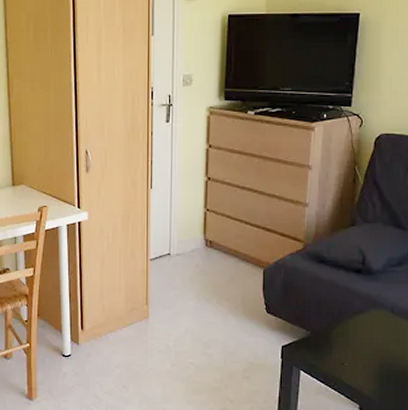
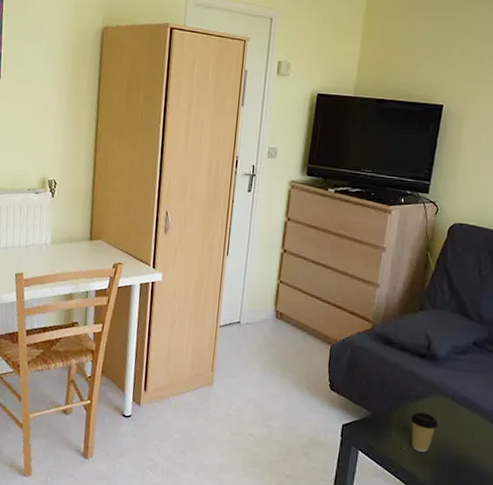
coffee cup: none [350,327,379,366] -> present [410,412,439,452]

